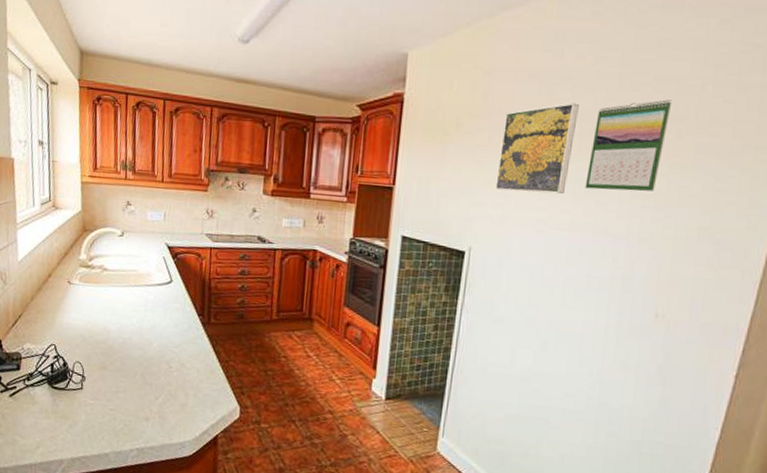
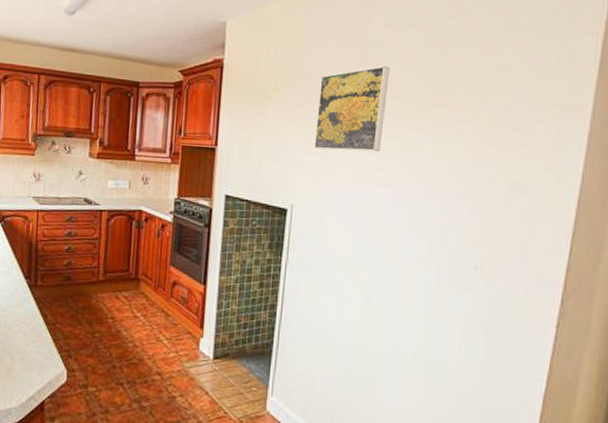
calendar: present [585,99,673,192] -> none [399,61,477,148]

